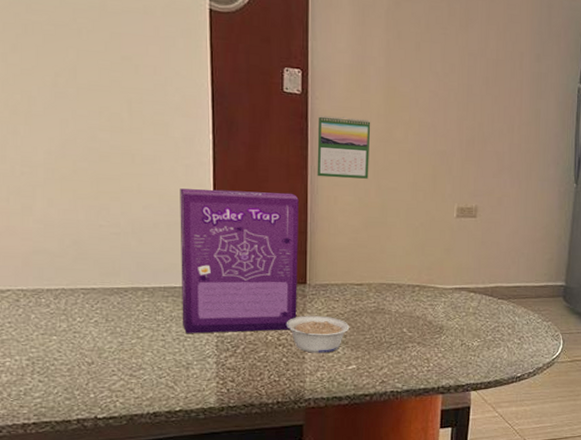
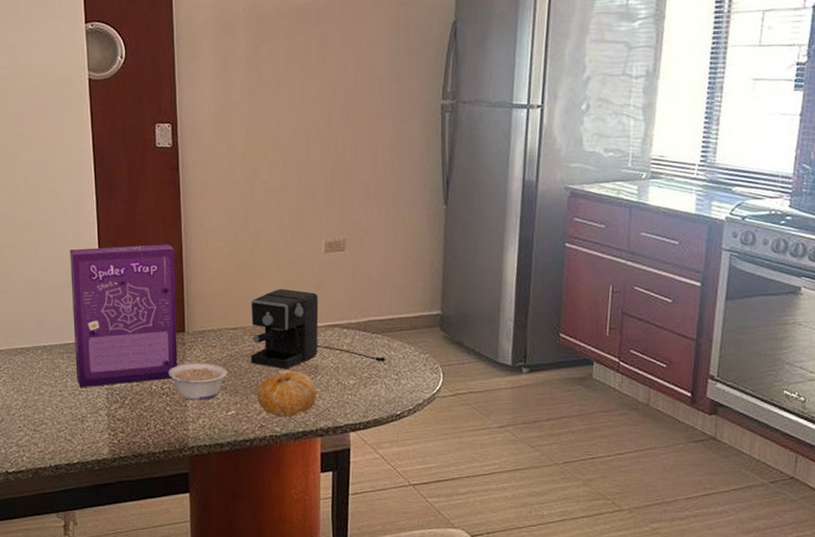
calendar: present [317,115,371,179] -> none [188,164,238,225]
coffee maker: none [374,249,510,328] -> present [250,288,386,369]
fruit: none [379,329,441,374] -> present [257,370,318,417]

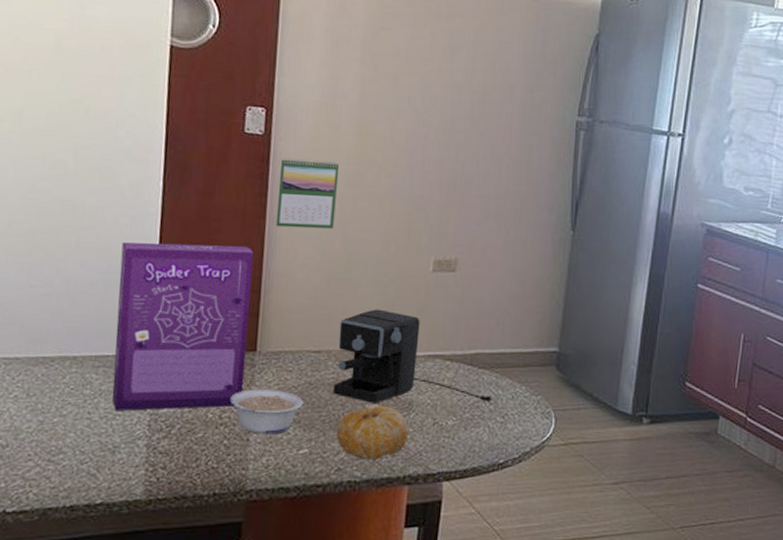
calendar: none [188,164,238,225] -> present [275,158,340,229]

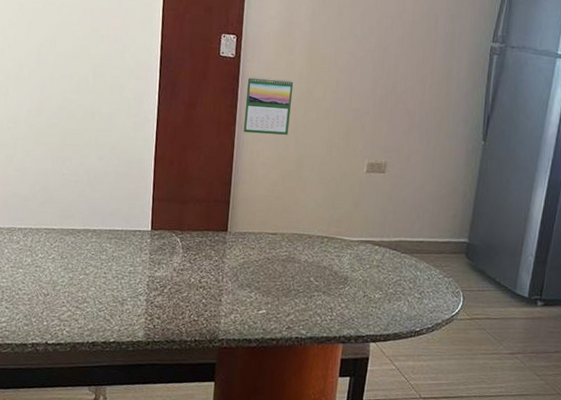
cereal box: present [111,242,254,411] -> none [121,142,226,274]
legume: present [229,388,303,435] -> none [207,260,263,297]
coffee maker: present [332,309,492,403] -> none [285,201,412,281]
fruit: present [336,405,409,460] -> none [287,278,344,322]

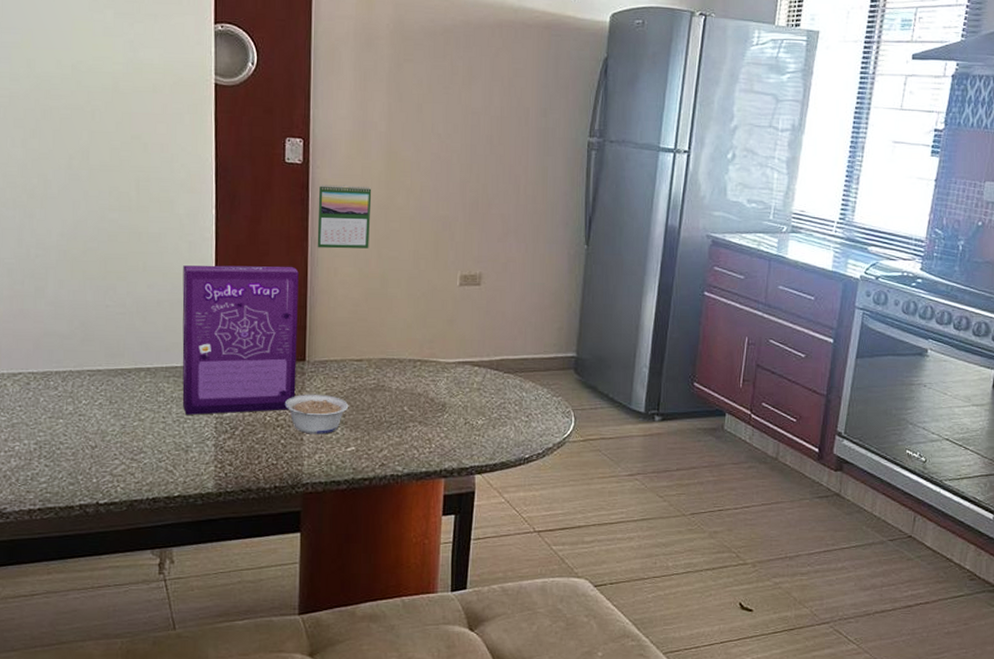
cereal box: none [121,142,226,274] -> present [182,265,299,415]
legume: none [207,260,263,297] -> present [284,394,349,435]

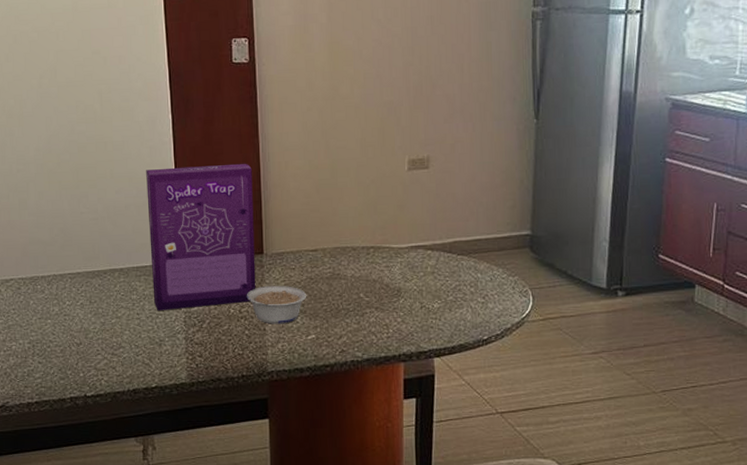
calendar: present [317,184,372,249] -> none [265,79,317,144]

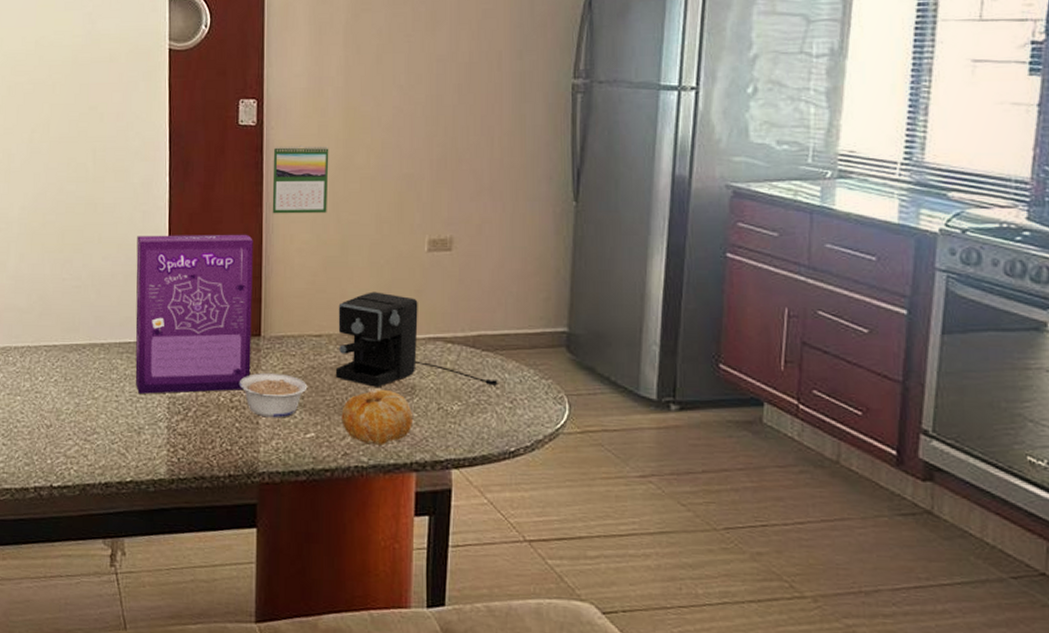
calendar: none [265,79,317,144] -> present [272,146,329,214]
coffee maker: none [330,208,472,292] -> present [335,291,498,387]
fruit: none [337,293,400,342] -> present [341,389,414,445]

